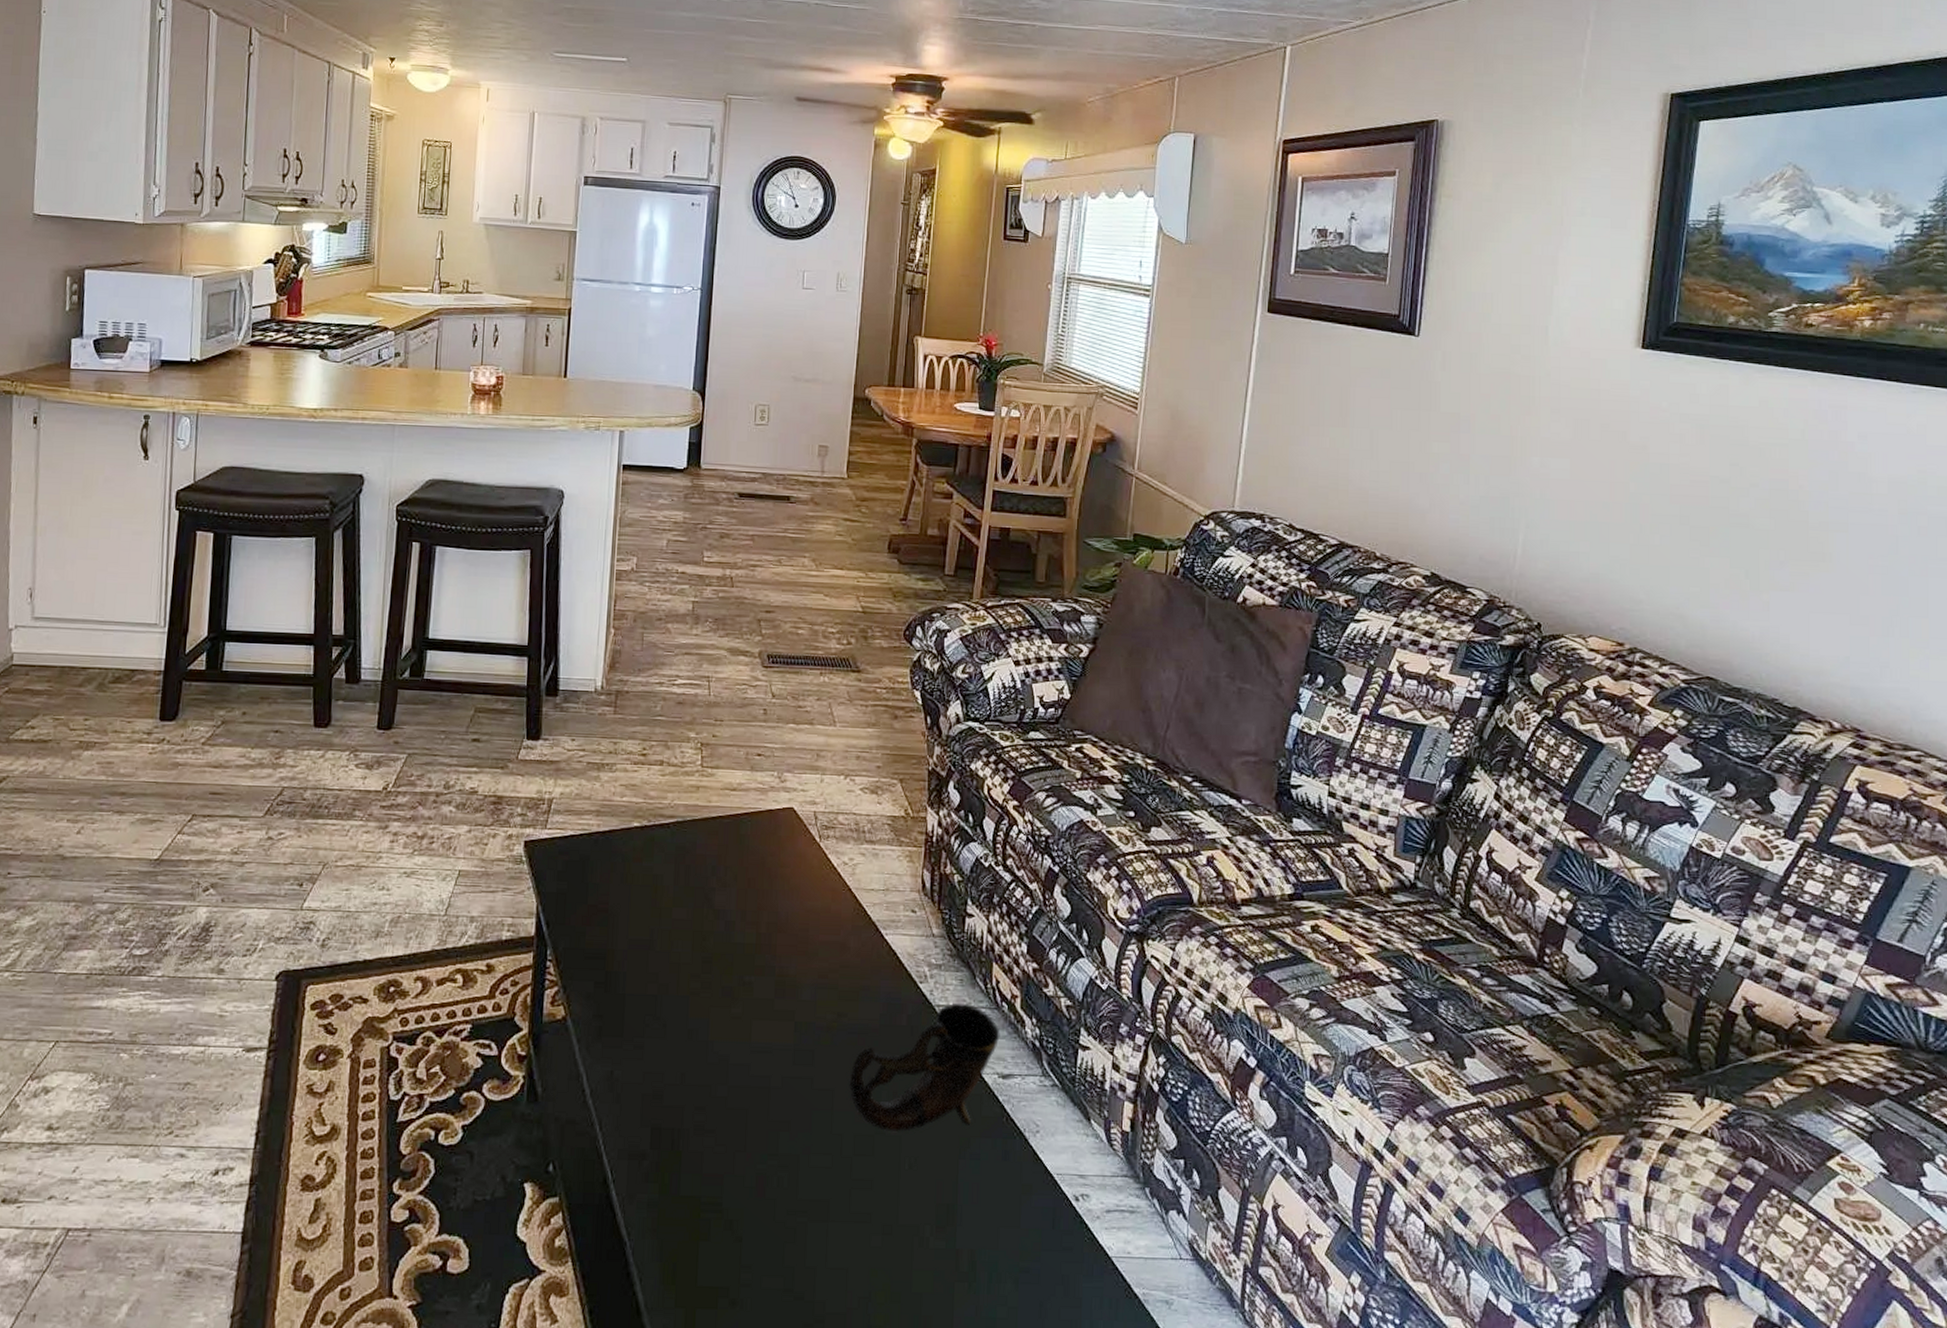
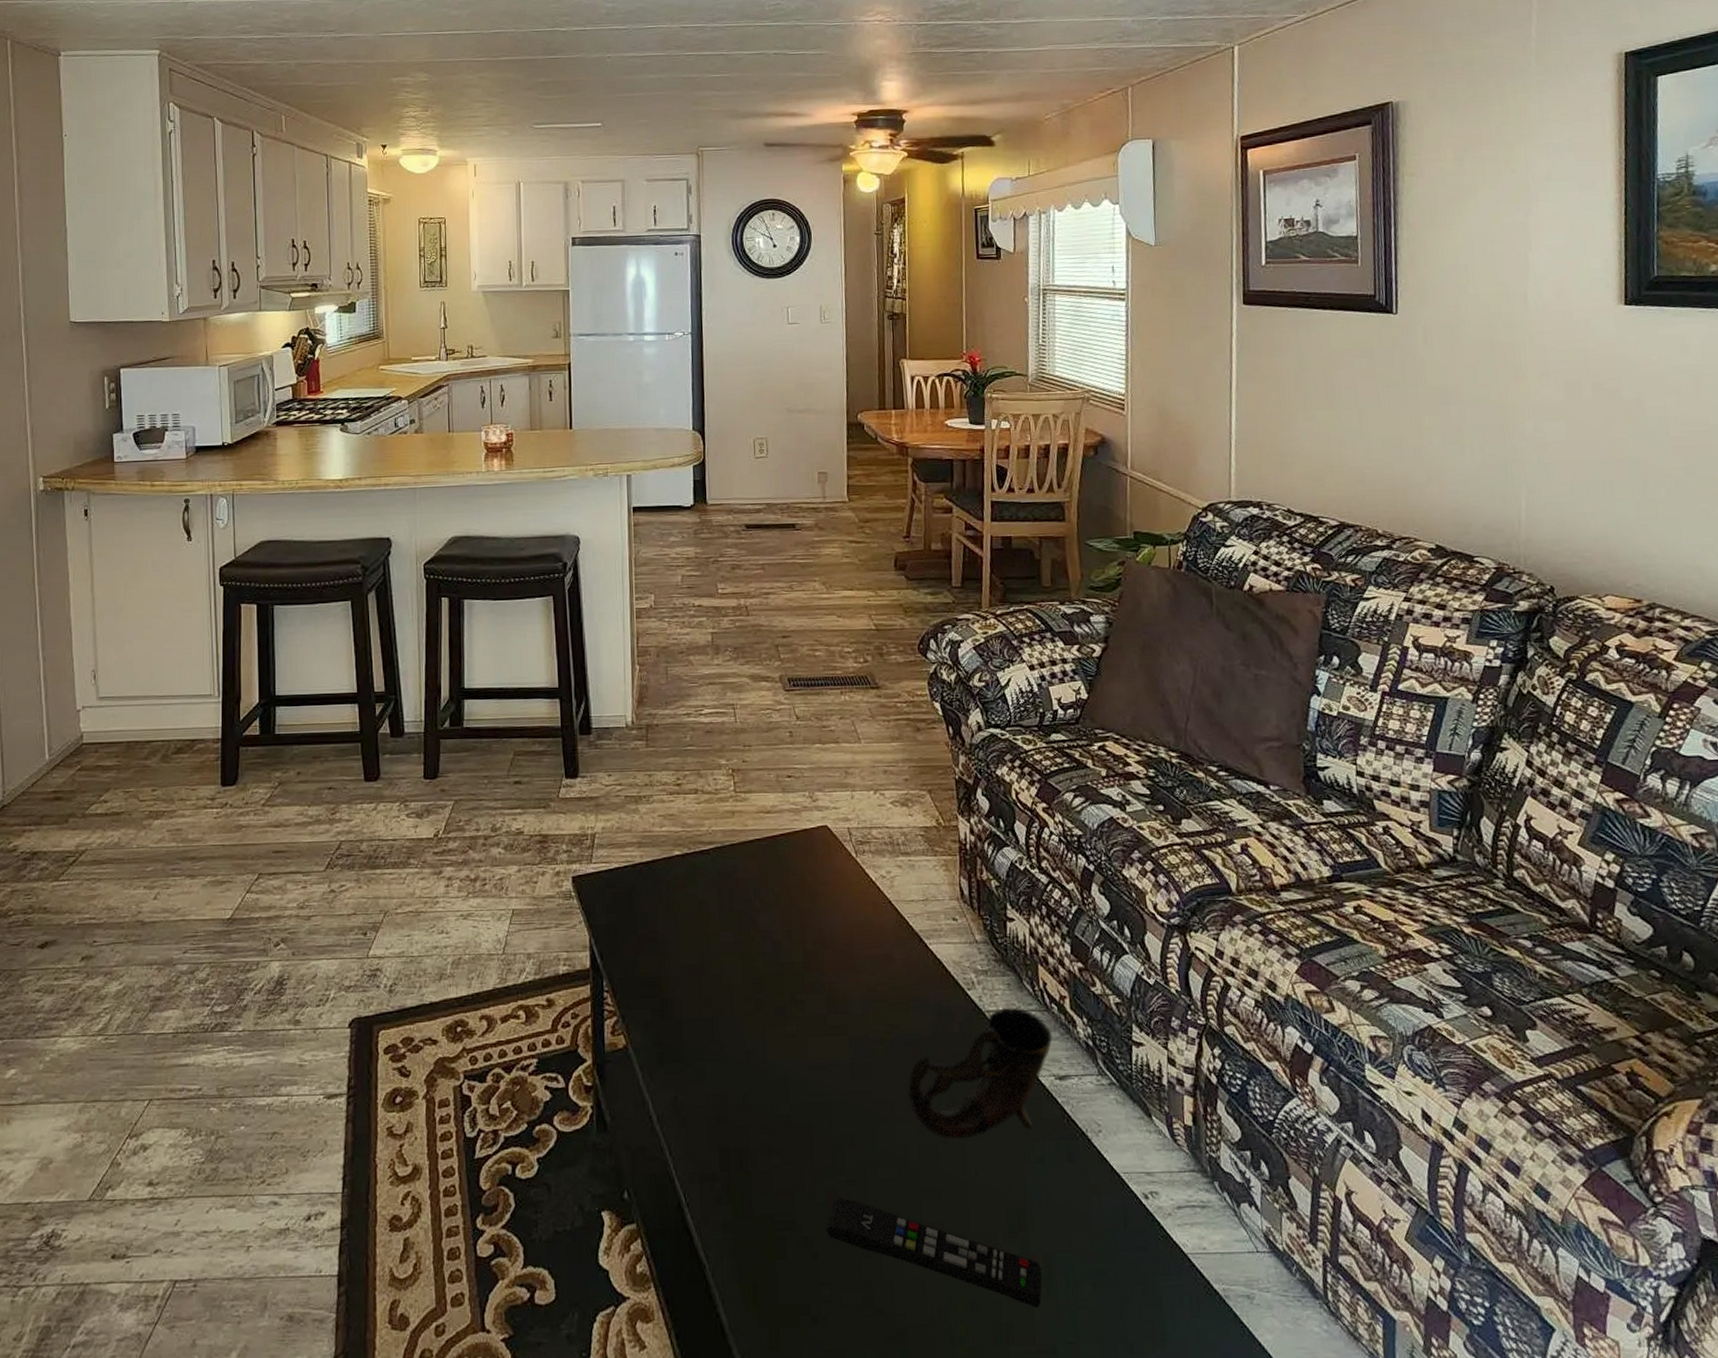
remote control: none [753,1181,966,1302] -> present [826,1196,1042,1308]

